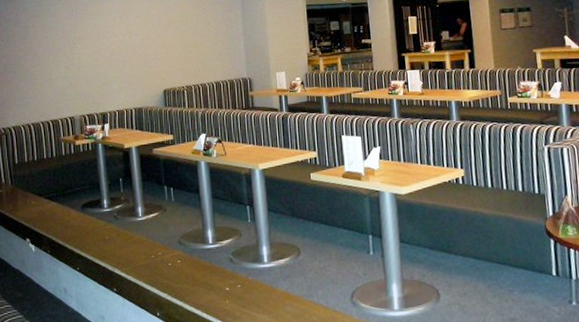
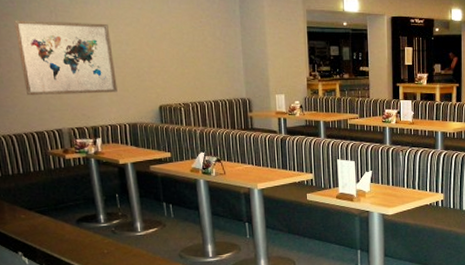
wall art: none [40,17,126,87] -> present [13,20,118,96]

